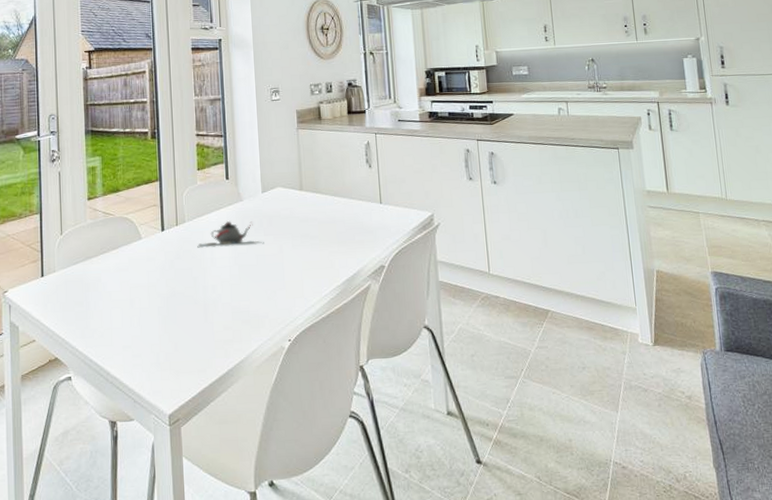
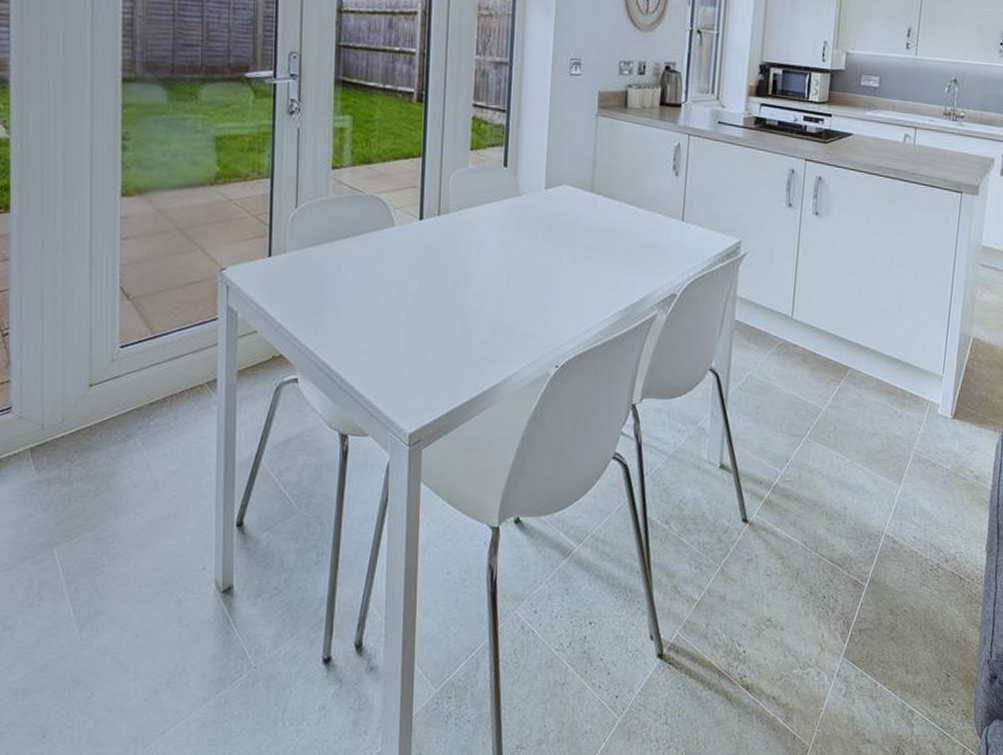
teapot: present [197,220,264,248] -> none [461,217,541,251]

